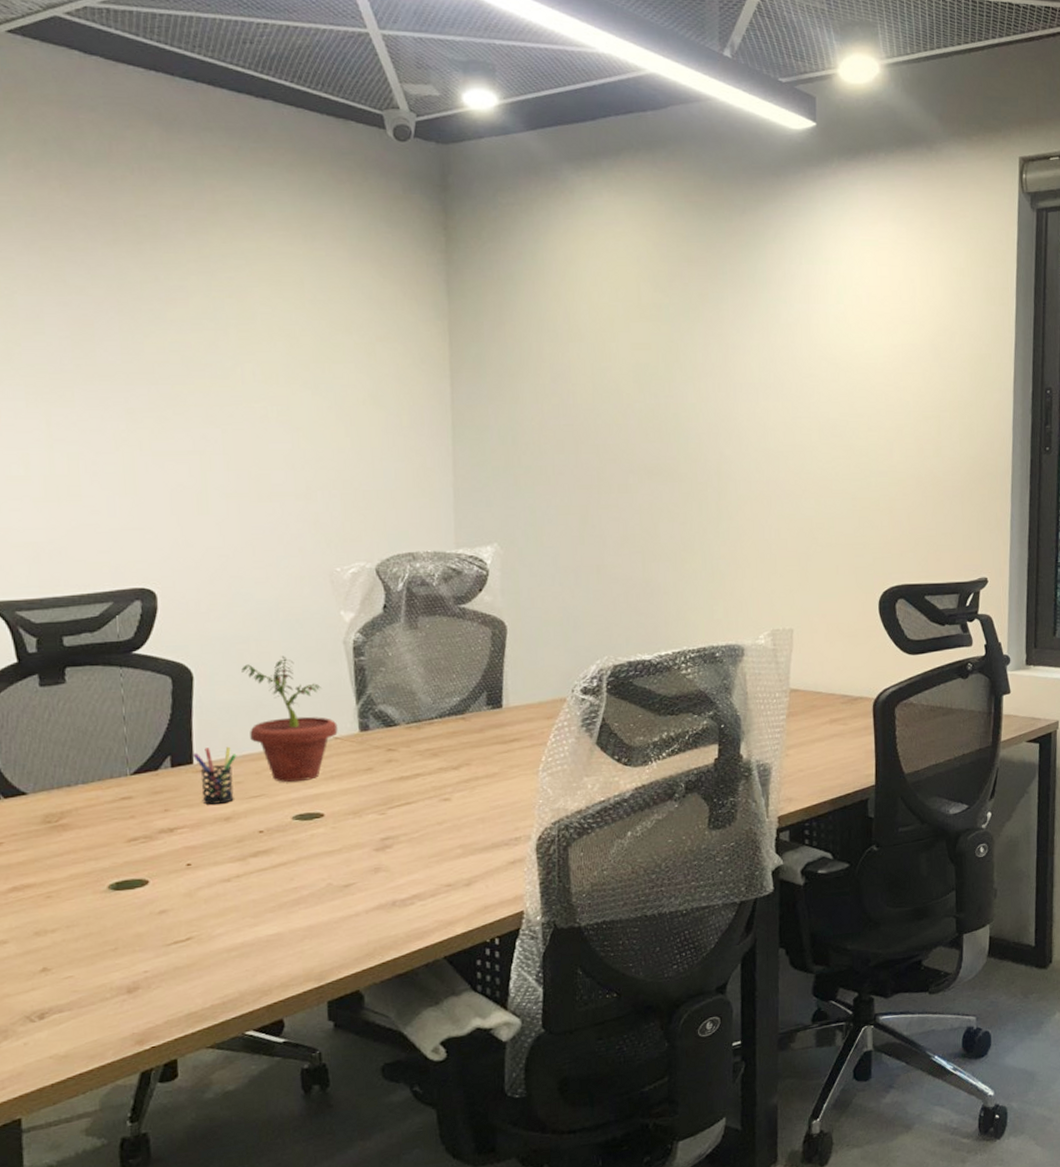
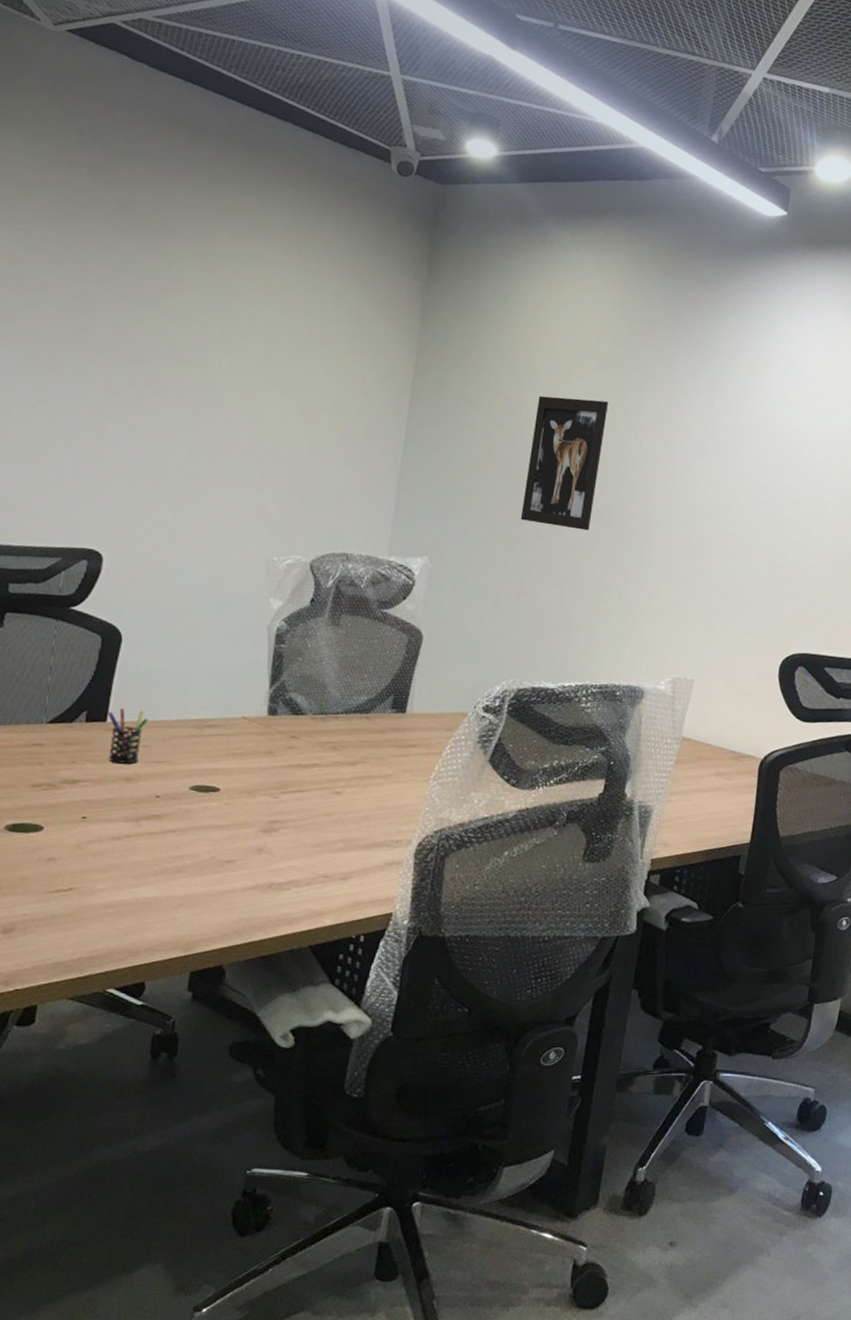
potted plant: present [241,656,338,783] -> none [164,632,248,754]
wall art: none [585,353,661,492] -> present [520,395,608,531]

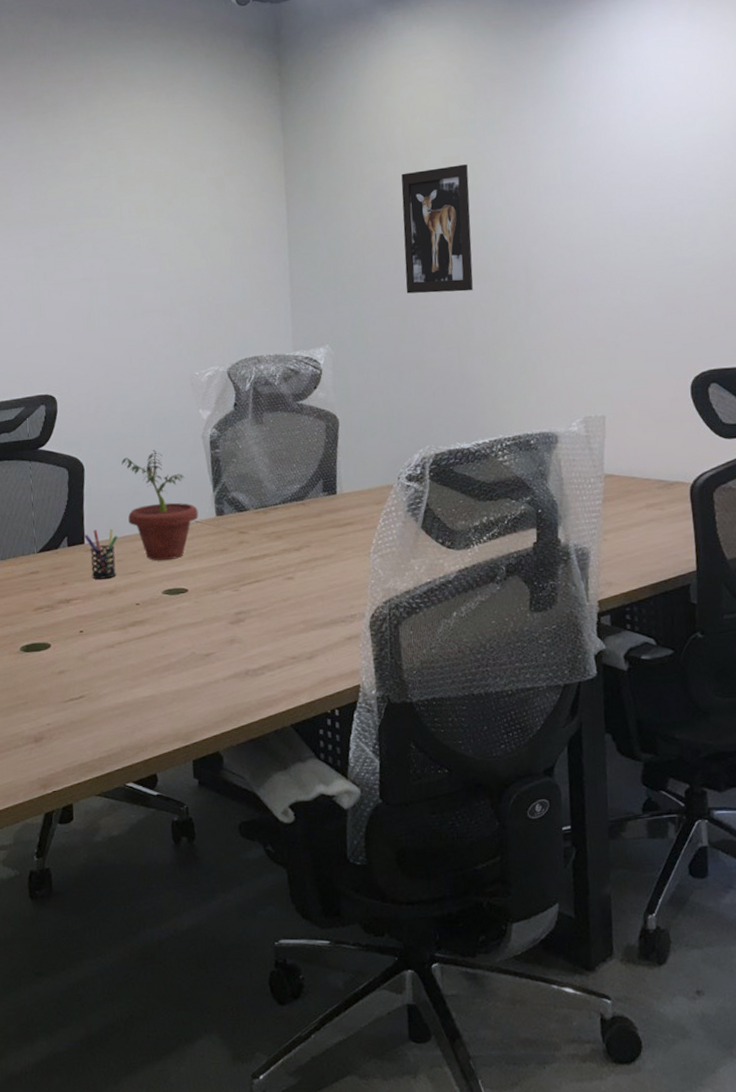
potted plant: none [164,632,248,754] -> present [121,450,199,561]

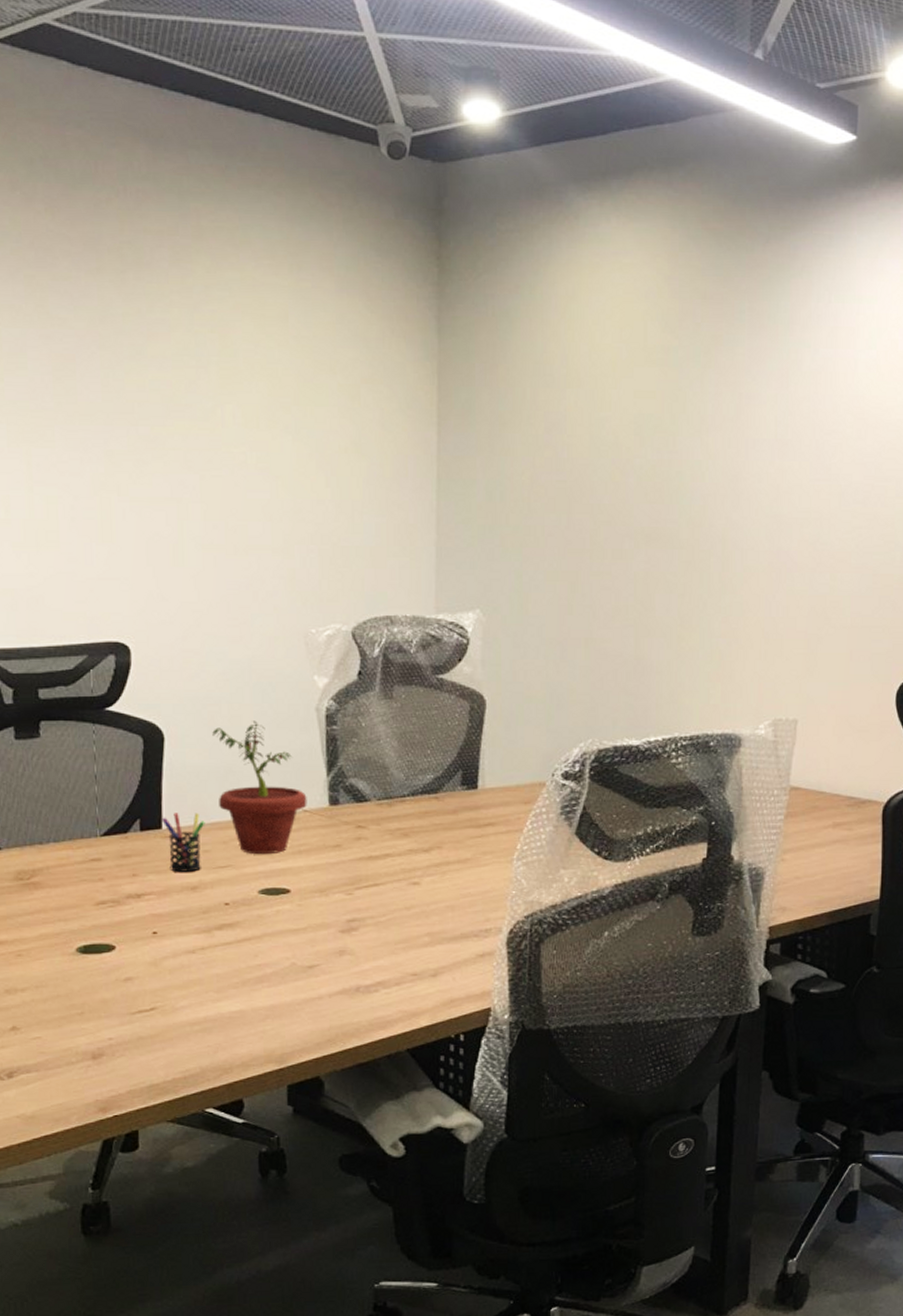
wall art: present [401,164,473,294] -> none [578,402,664,559]

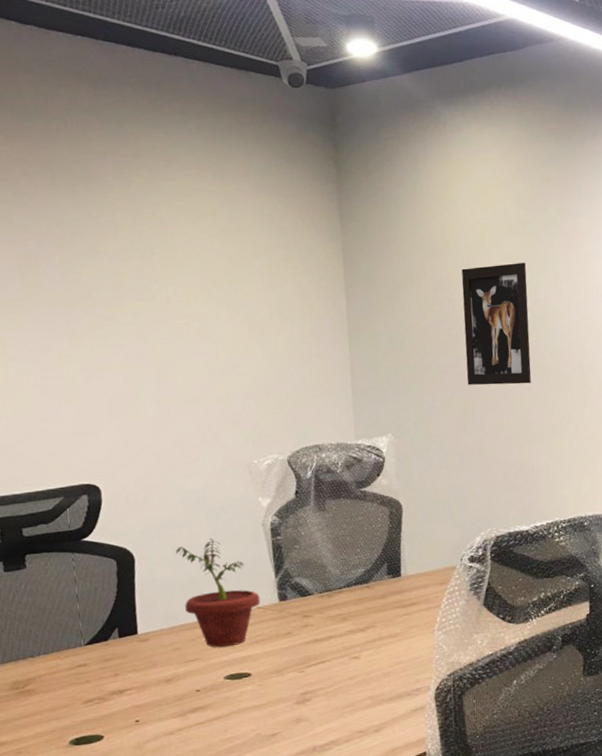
pen holder: present [162,813,205,872] -> none [137,618,175,669]
wall art: none [578,402,664,559] -> present [461,263,531,385]

